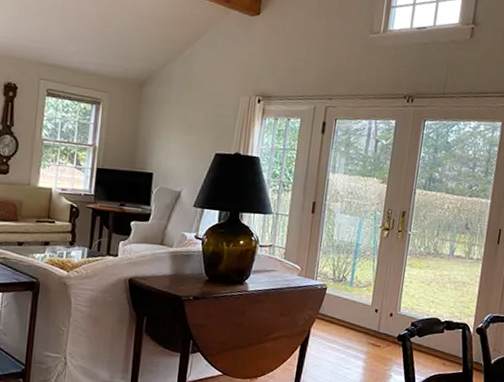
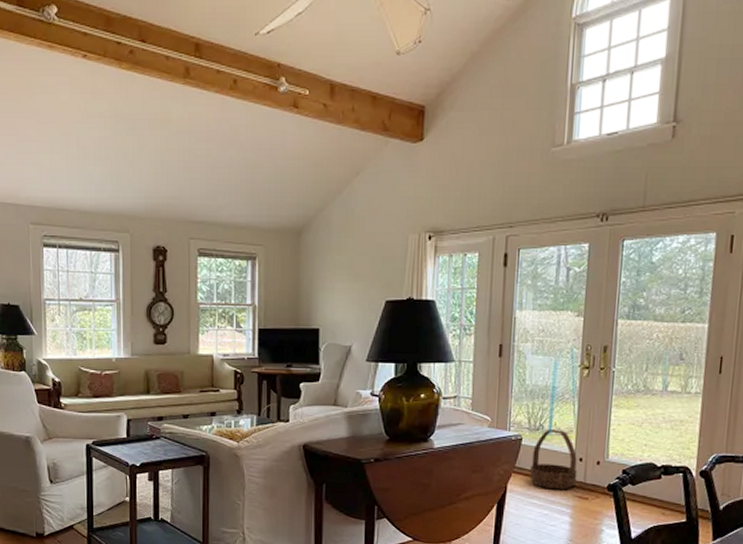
basket: none [331,282,374,337] -> present [530,430,578,490]

